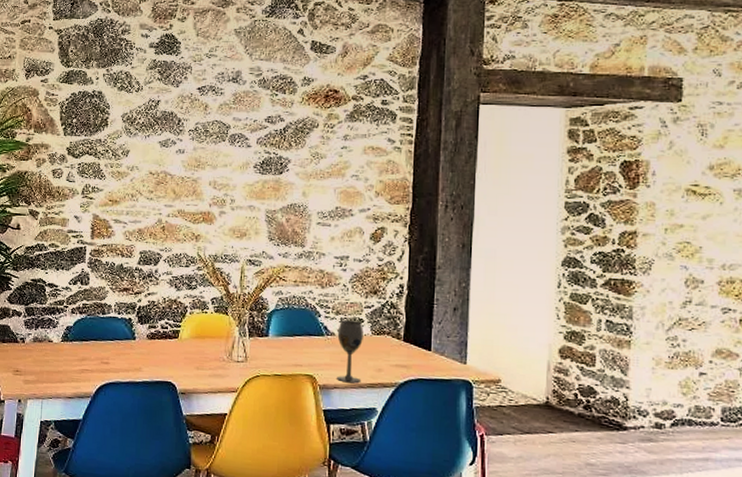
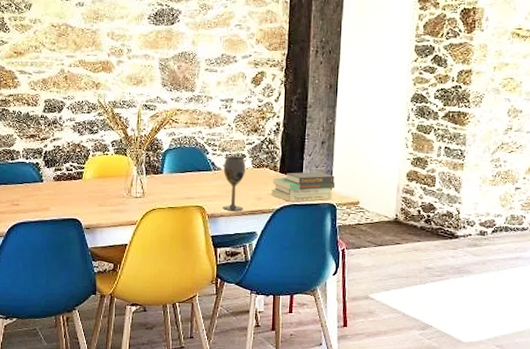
books: none [394,342,471,376] -> present [271,171,336,202]

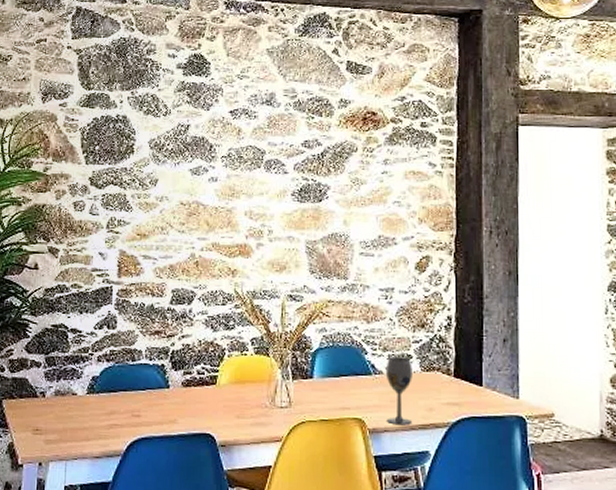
books: present [271,171,336,202] -> none [445,376,524,414]

